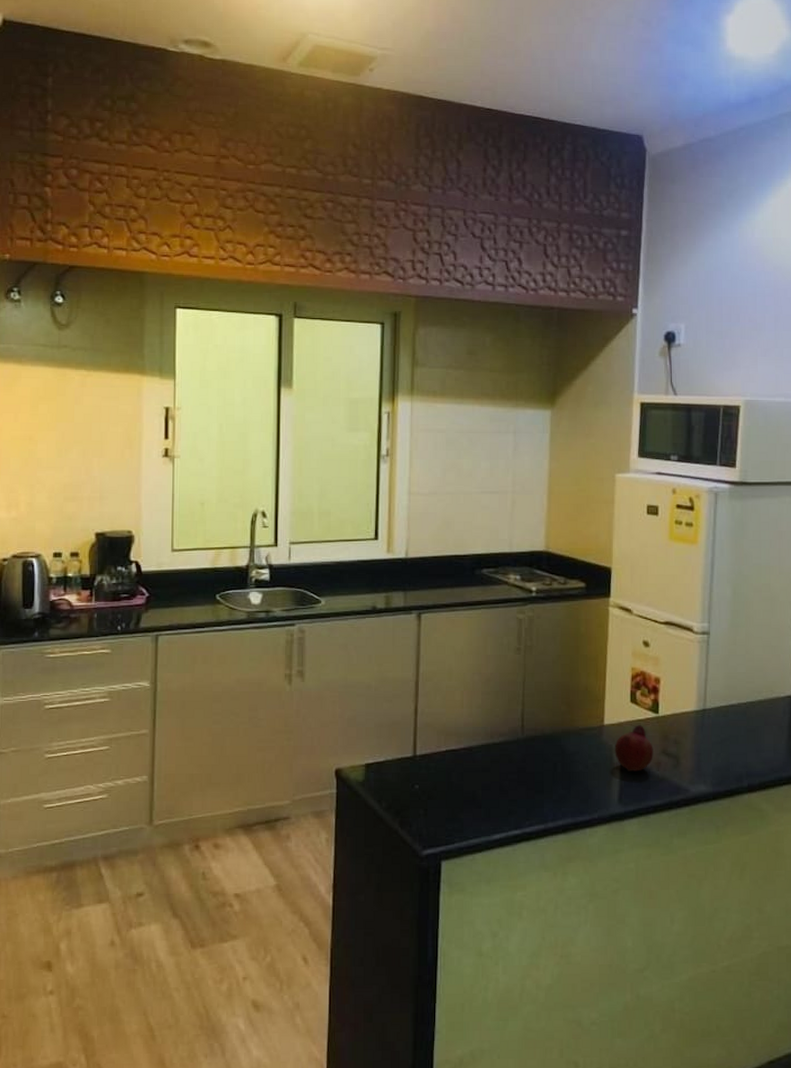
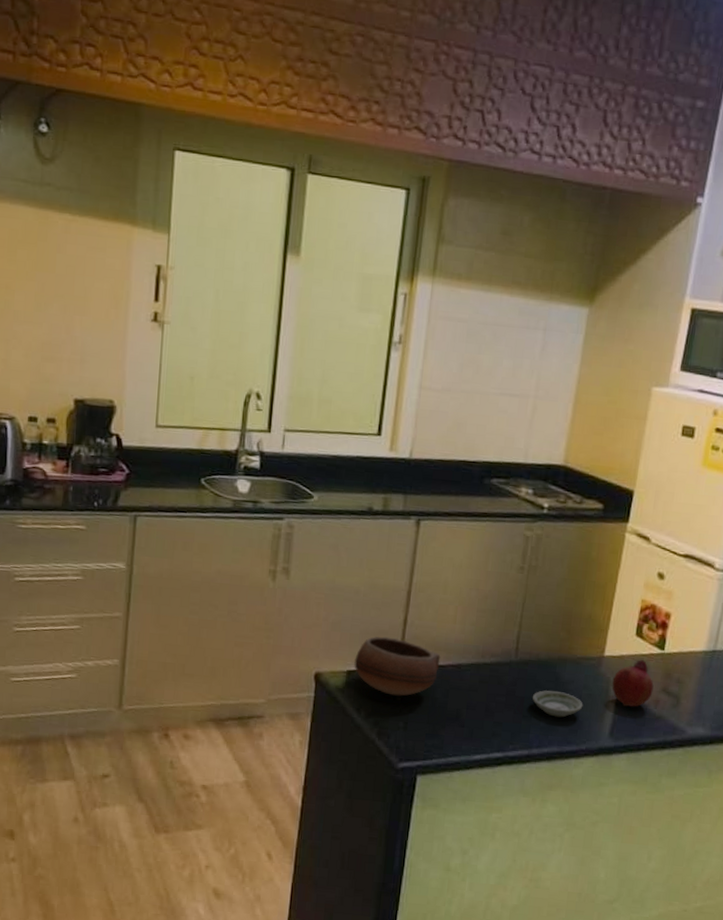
bowl: none [372,727,452,784] -> present [354,636,441,696]
saucer: none [542,764,591,789] -> present [532,690,583,718]

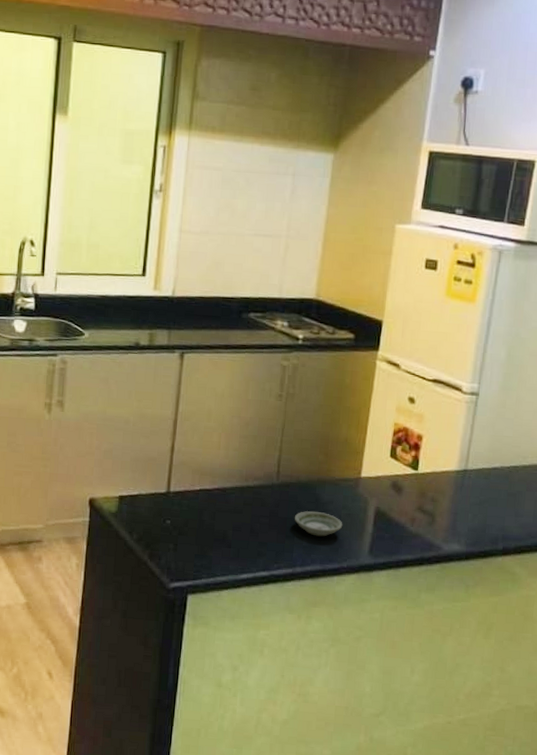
bowl: present [354,636,441,696] -> none [126,463,207,519]
fruit: present [611,660,654,707] -> none [369,480,409,526]

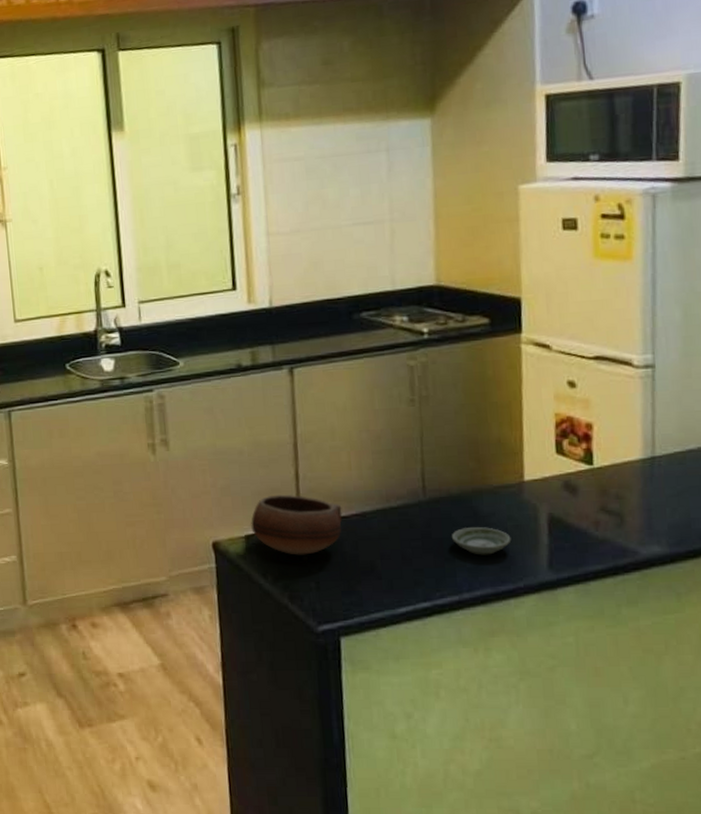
bowl: none [126,463,207,519] -> present [251,494,343,555]

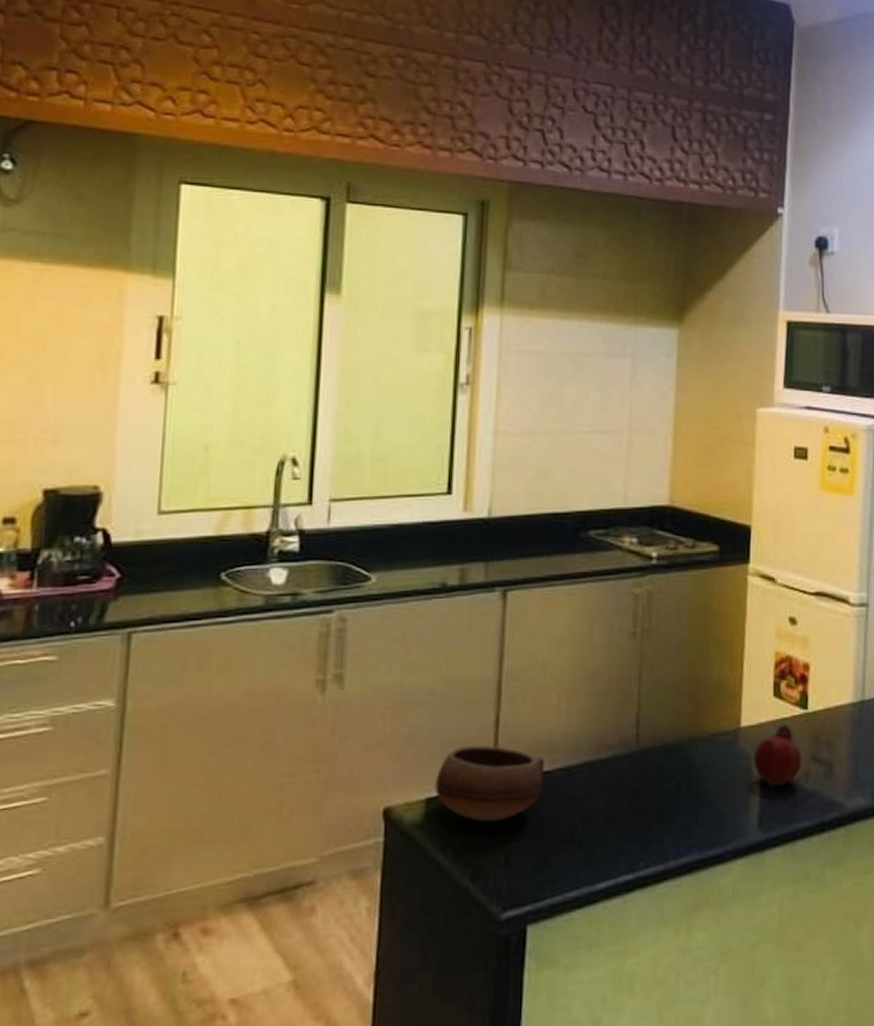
saucer: present [451,527,512,555] -> none [661,781,723,815]
fruit: none [539,479,590,533] -> present [754,725,801,786]

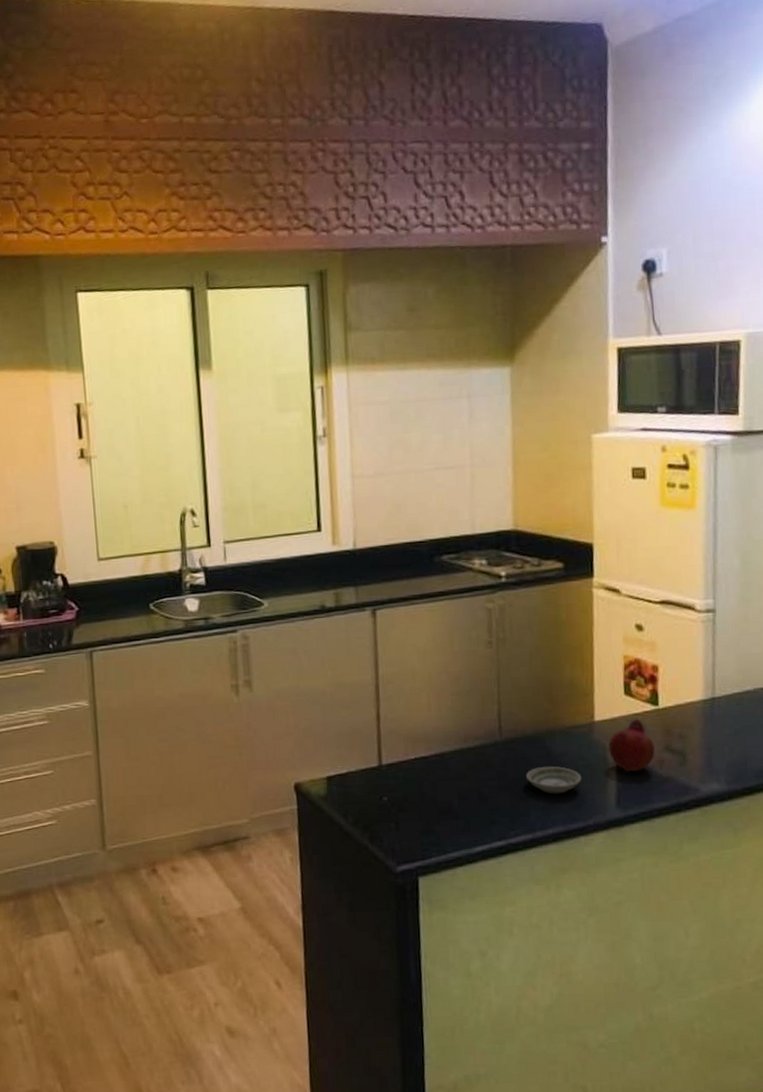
bowl: present [435,745,545,822] -> none [332,735,422,796]
saucer: none [661,781,723,815] -> present [525,766,582,794]

